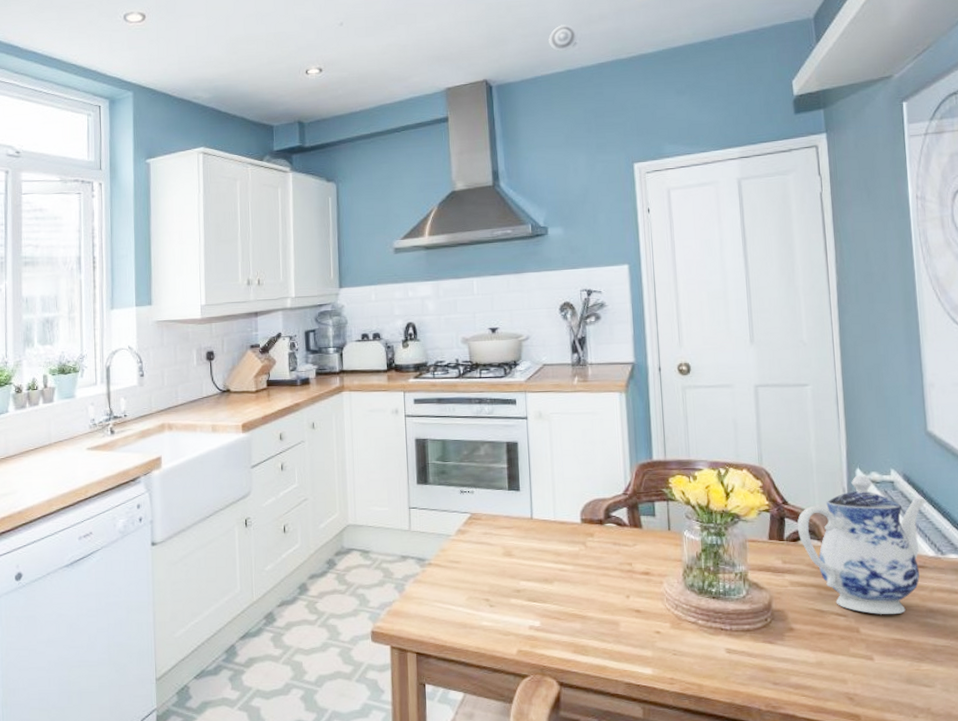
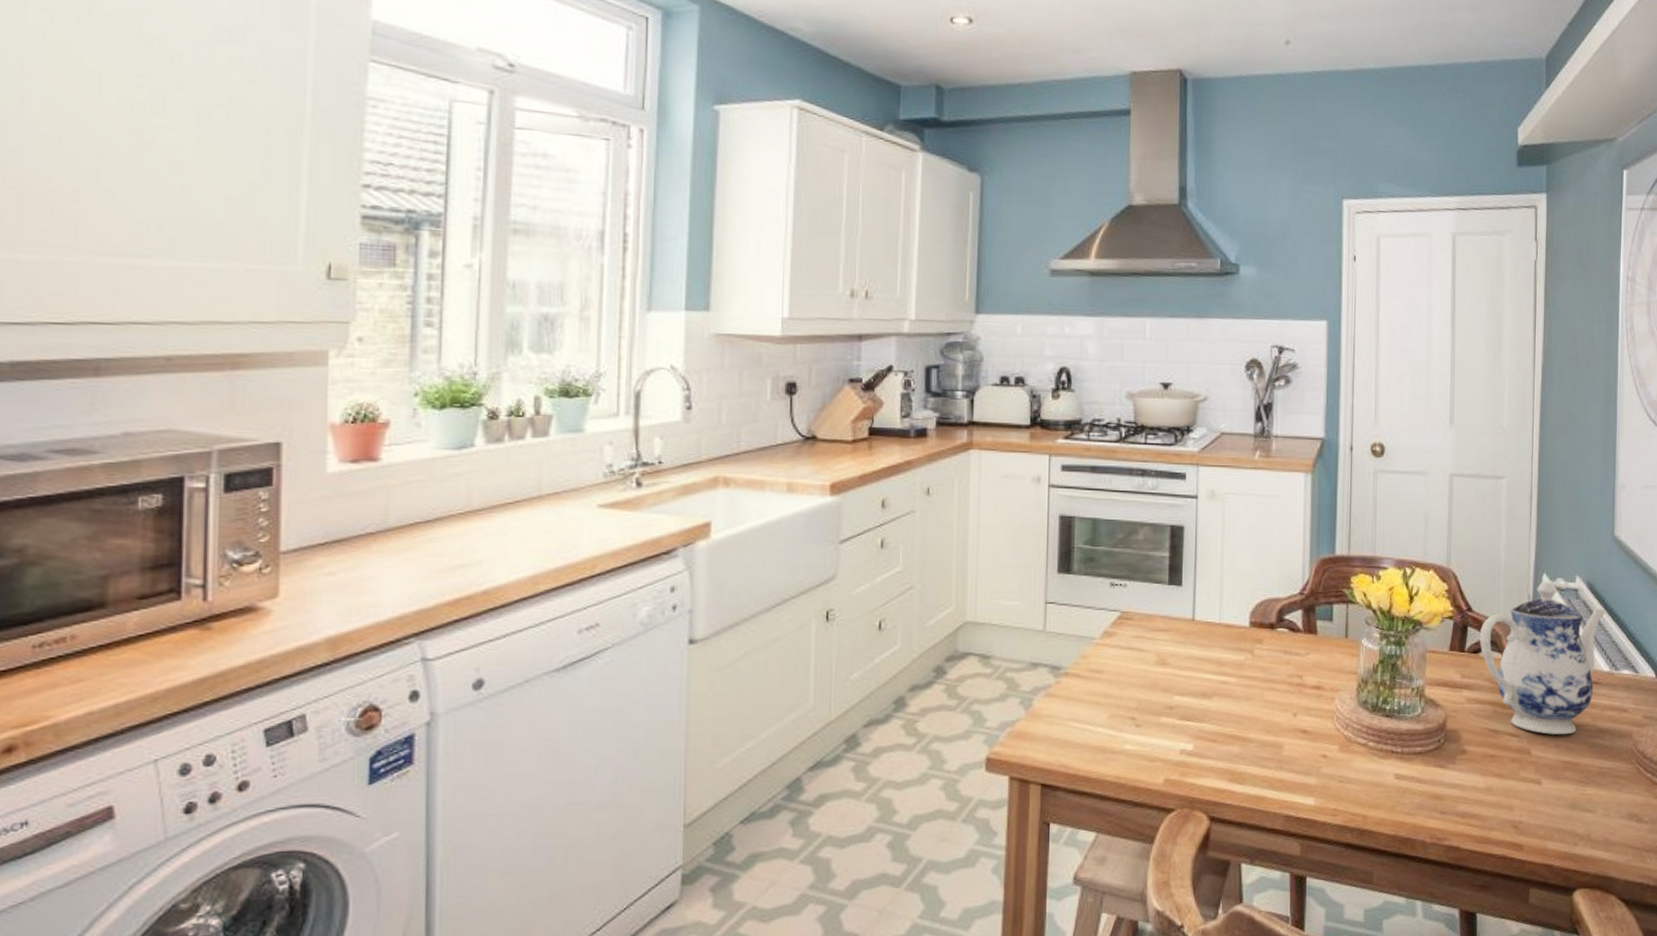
smoke detector: present [548,24,578,51] -> none [1258,16,1293,50]

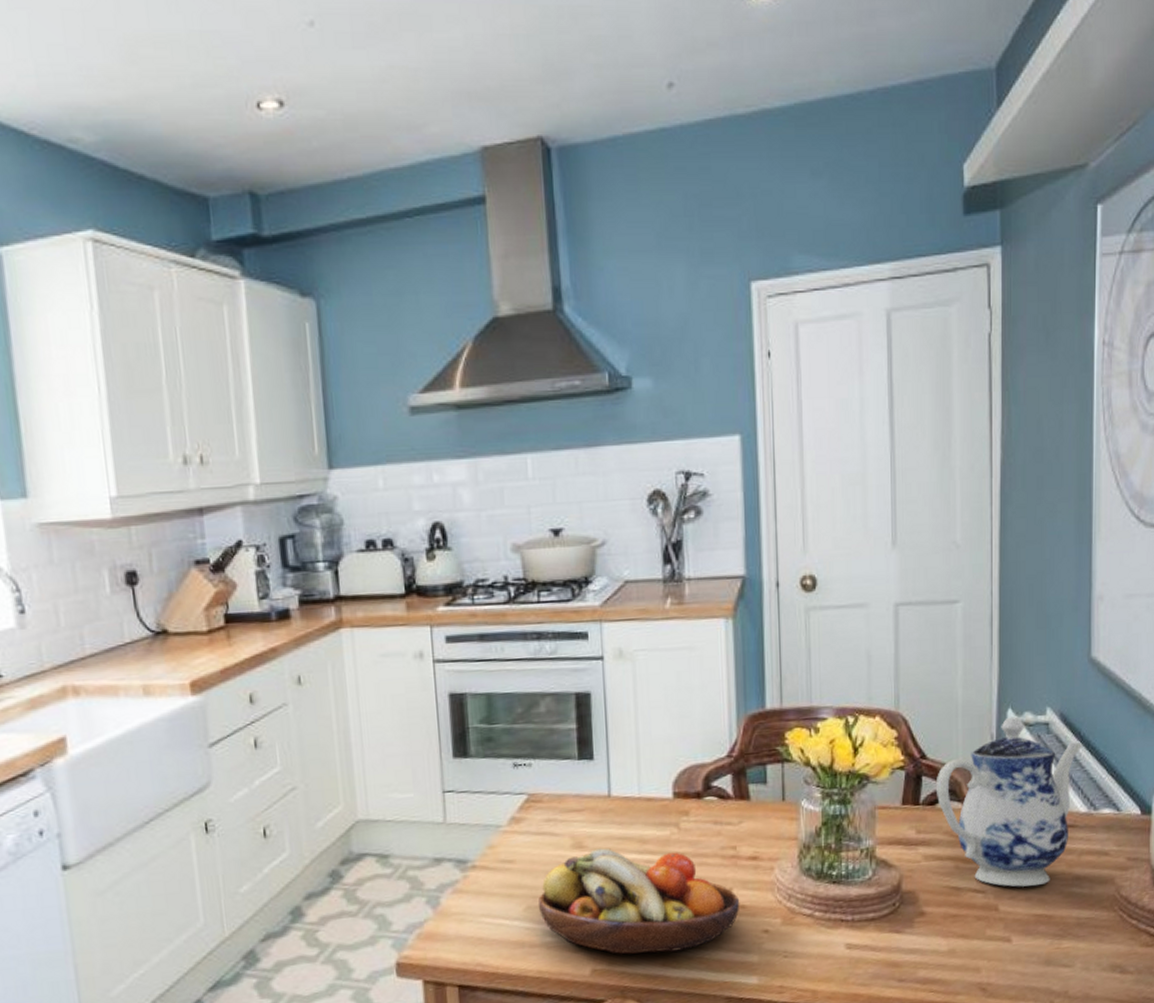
fruit bowl: none [1122,666,1303,768] -> present [539,848,740,954]

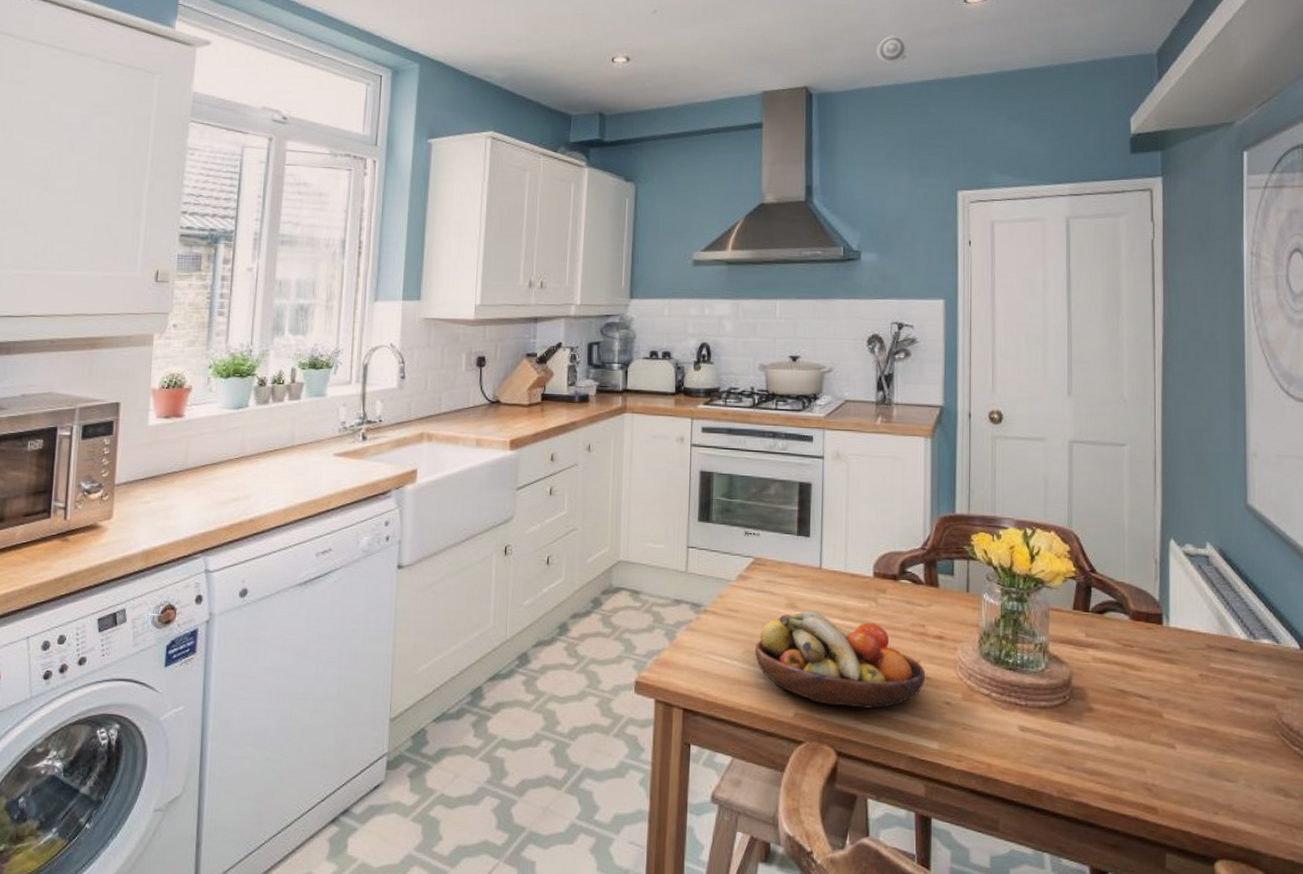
smoke detector: none [633,51,676,96] -> present [876,35,908,64]
teapot: present [935,716,1083,887] -> none [1104,546,1241,701]

